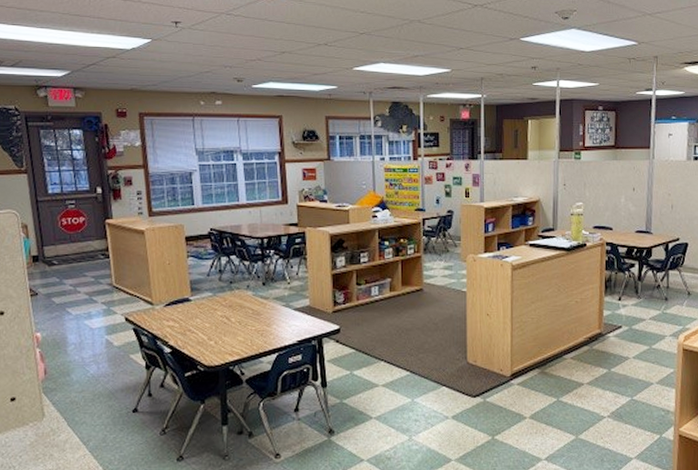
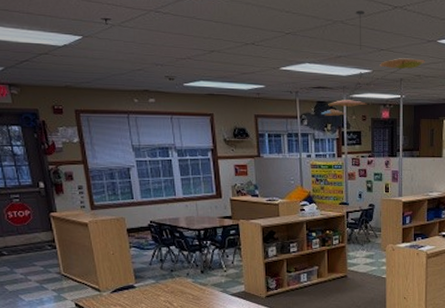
ceiling mobile: none [396,9,508,139] -> present [321,10,425,138]

